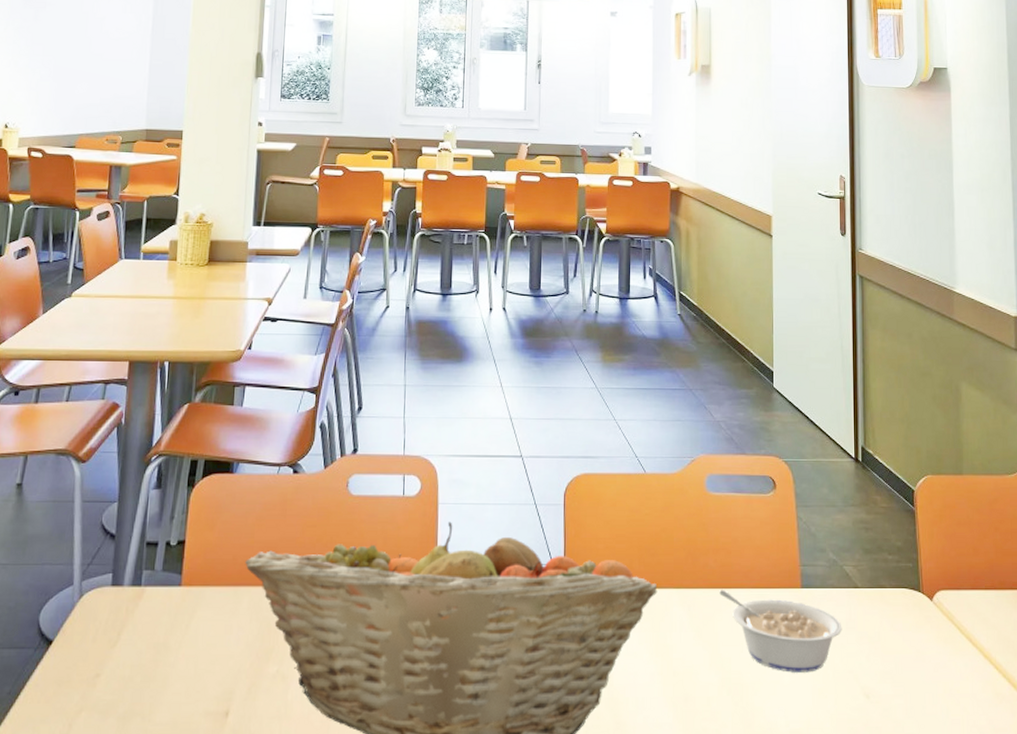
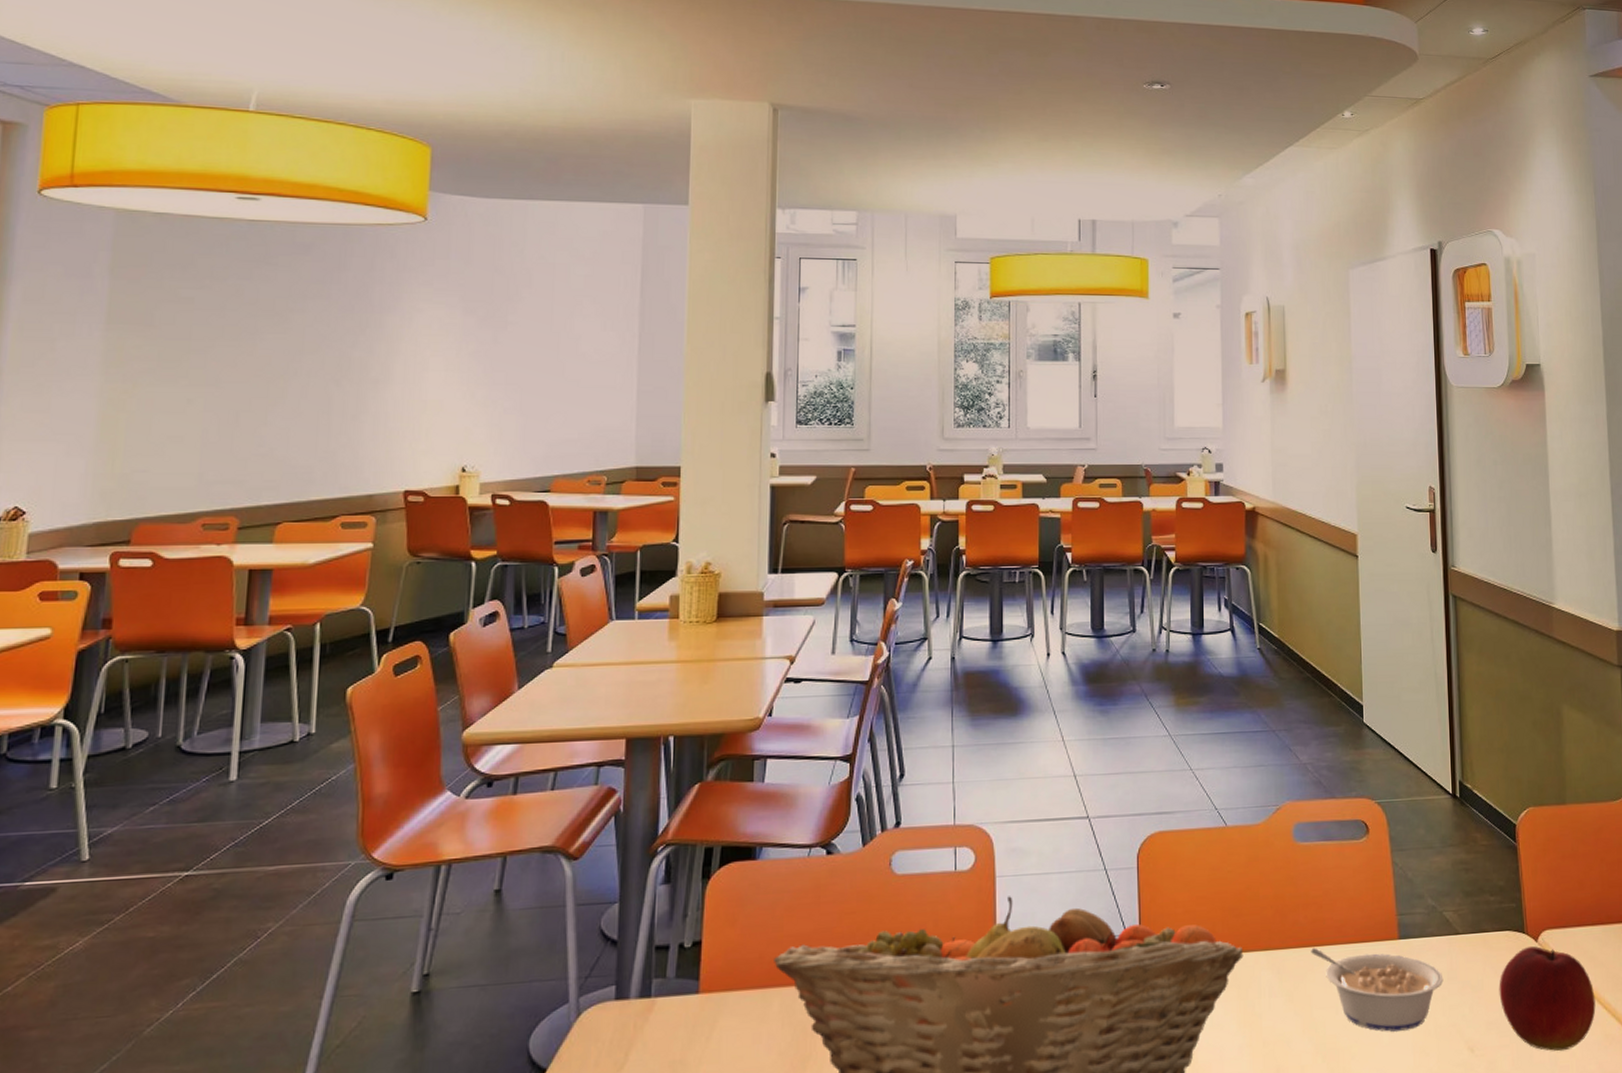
apple: none [894,605,987,705] -> present [1499,946,1596,1052]

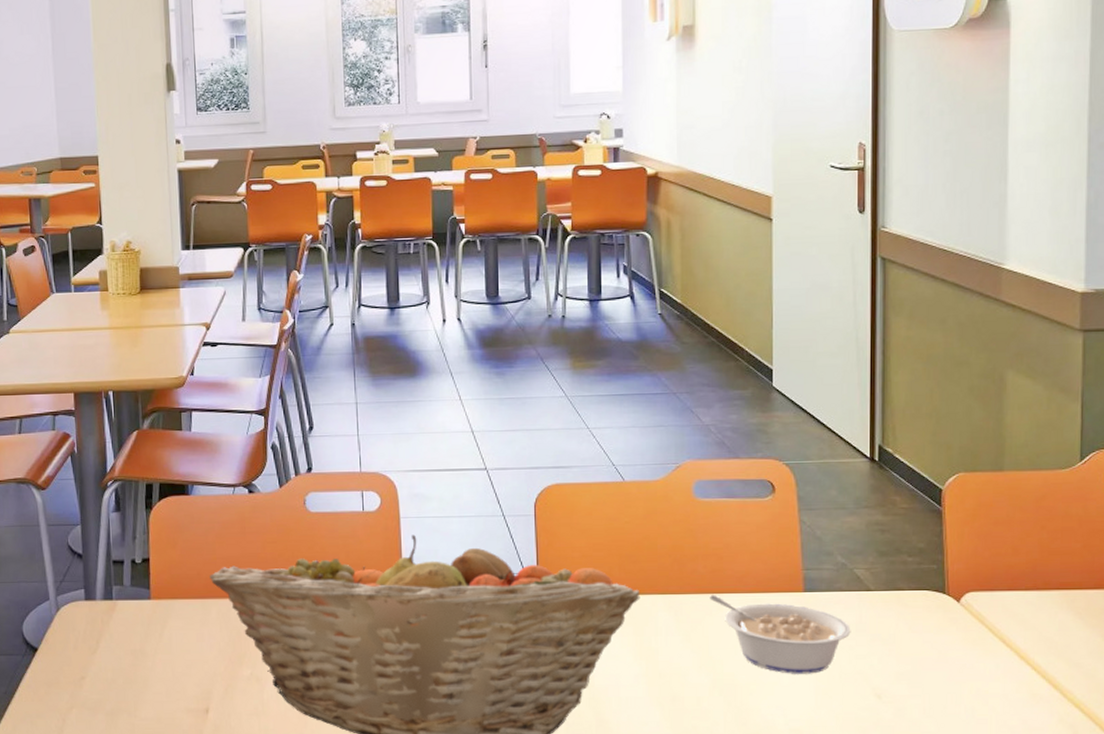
apple: present [1499,946,1596,1052] -> none [912,607,1023,706]

